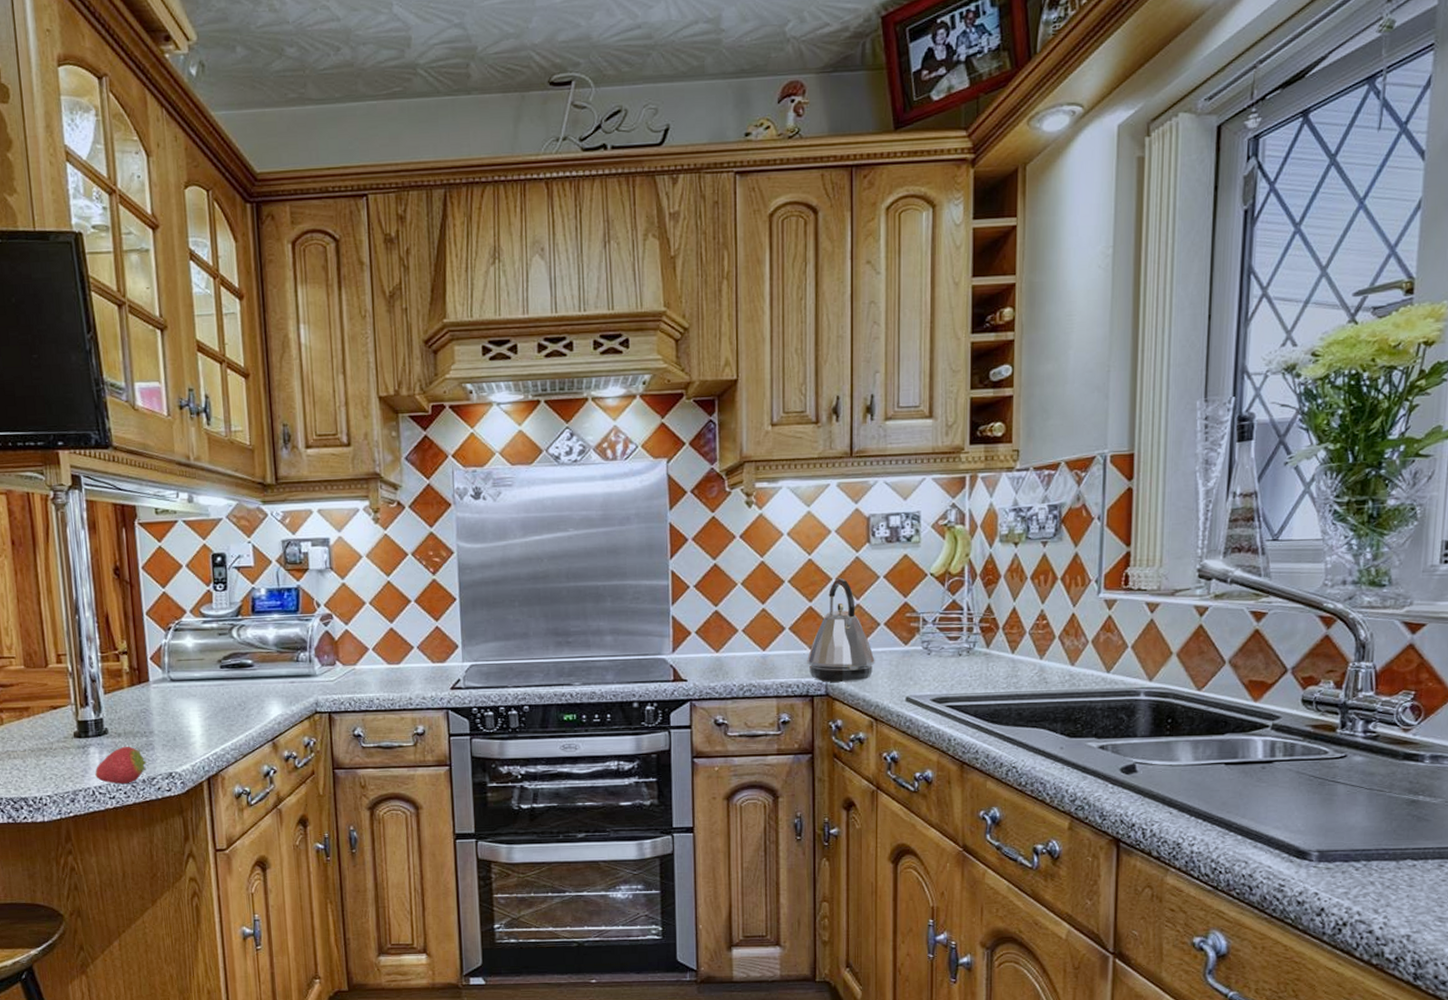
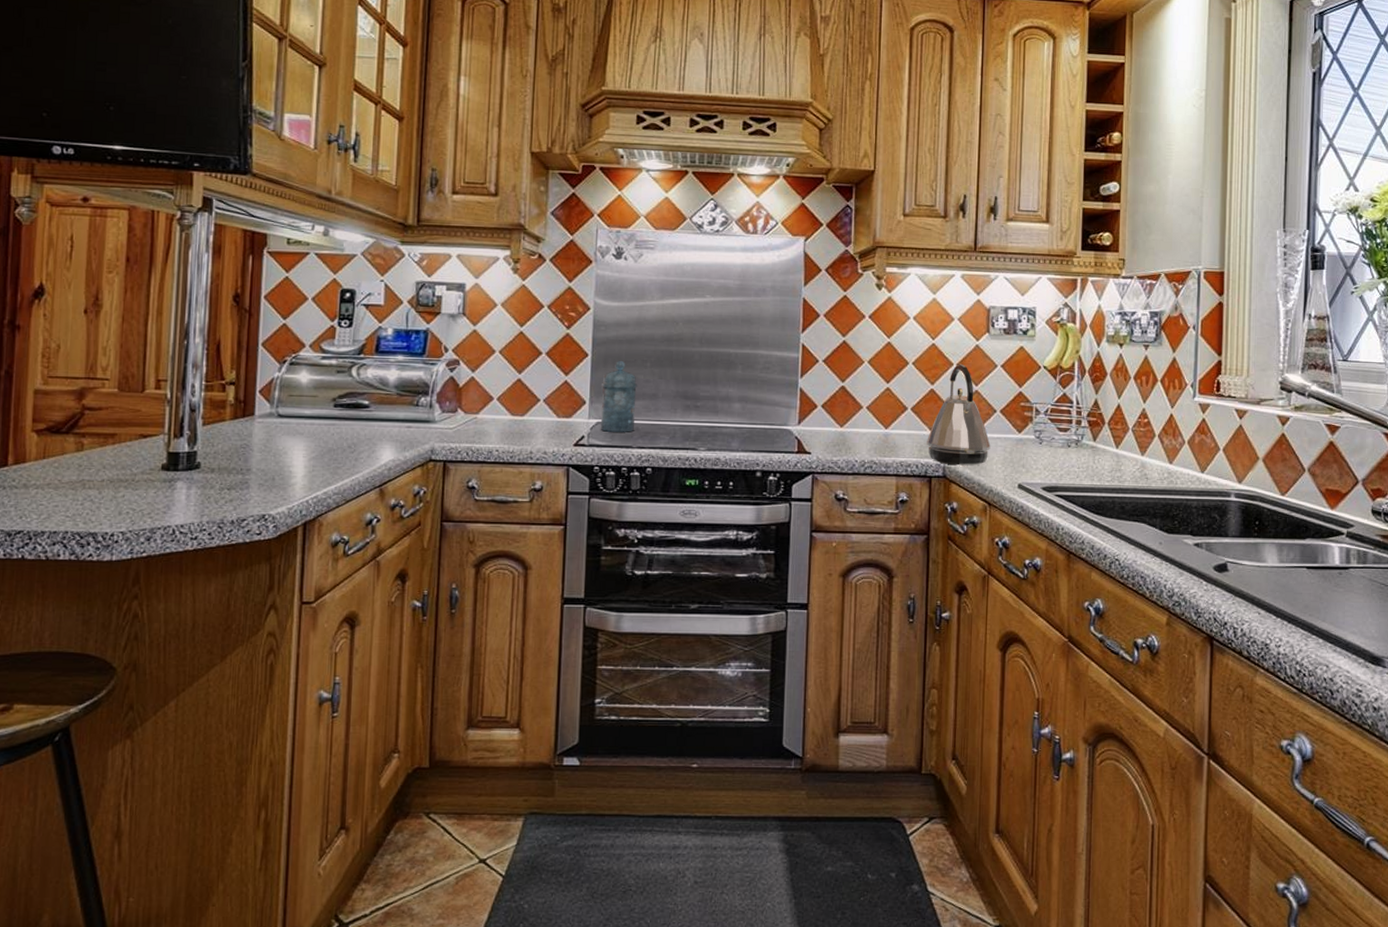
fruit: present [95,746,147,784] -> none [178,482,239,524]
canister: none [471,602,508,674] -> present [600,360,638,432]

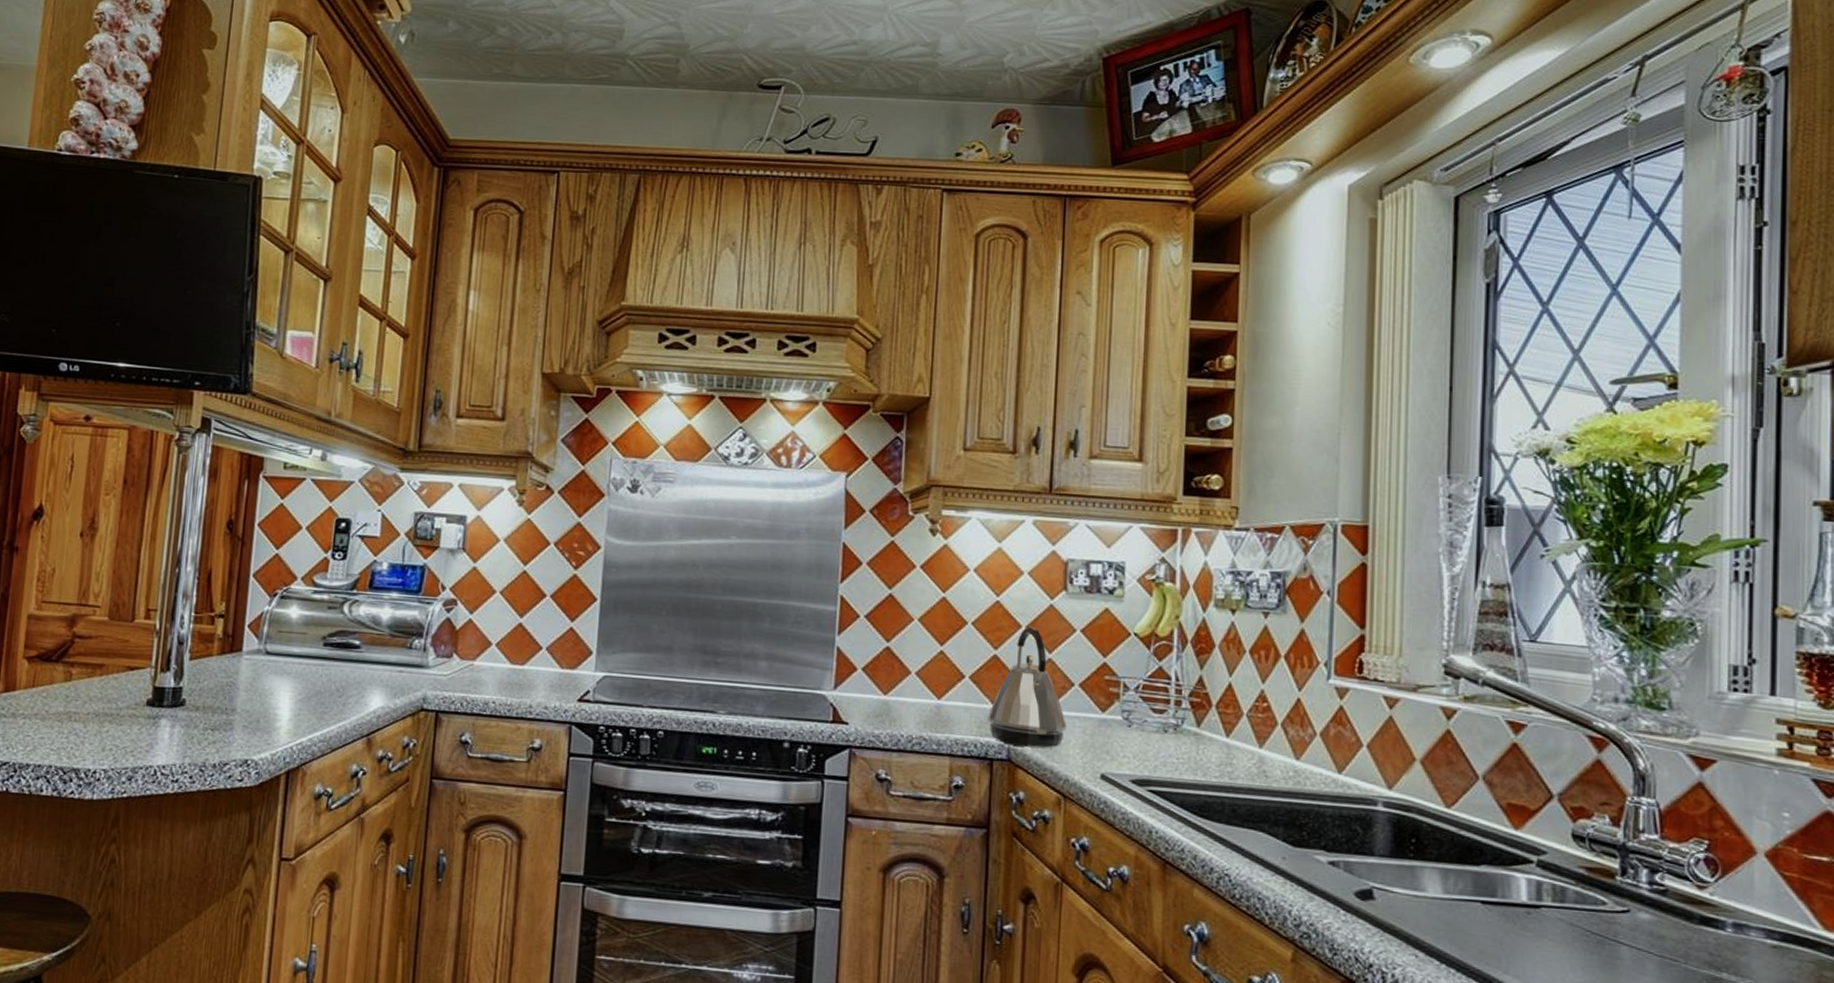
canister: present [600,360,638,432] -> none [607,606,651,689]

